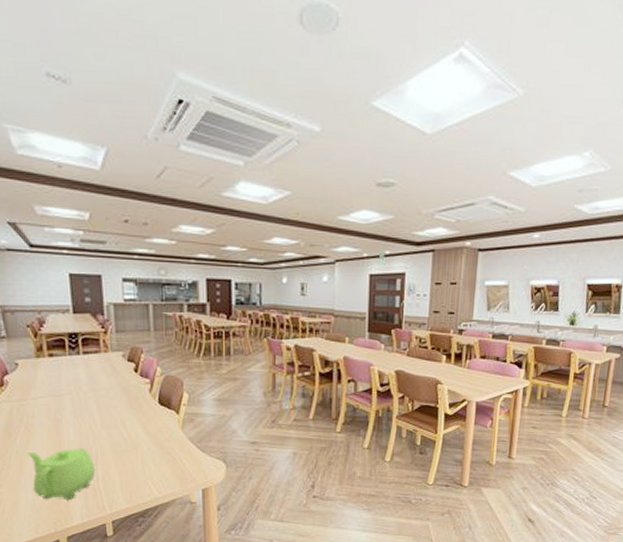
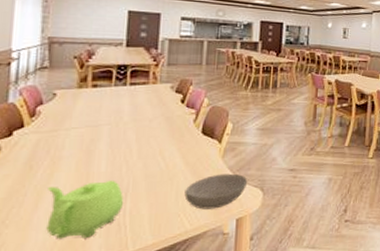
bowl: none [149,445,210,479] -> present [184,173,248,210]

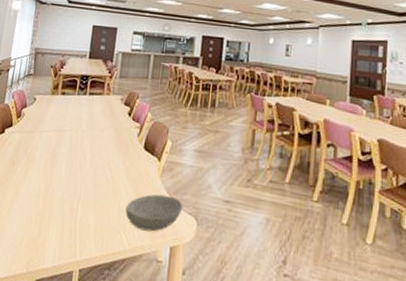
teapot: present [46,180,124,240] -> none [18,184,77,238]

